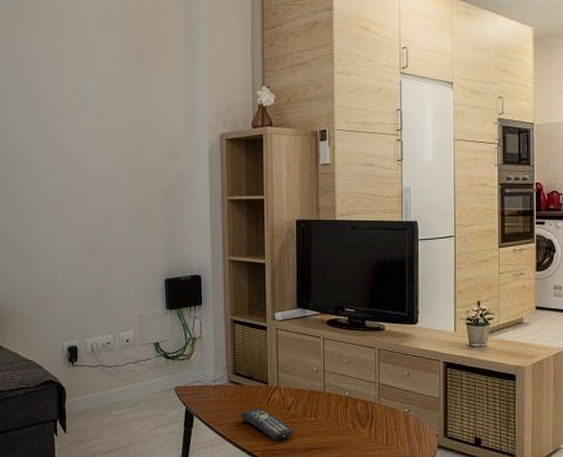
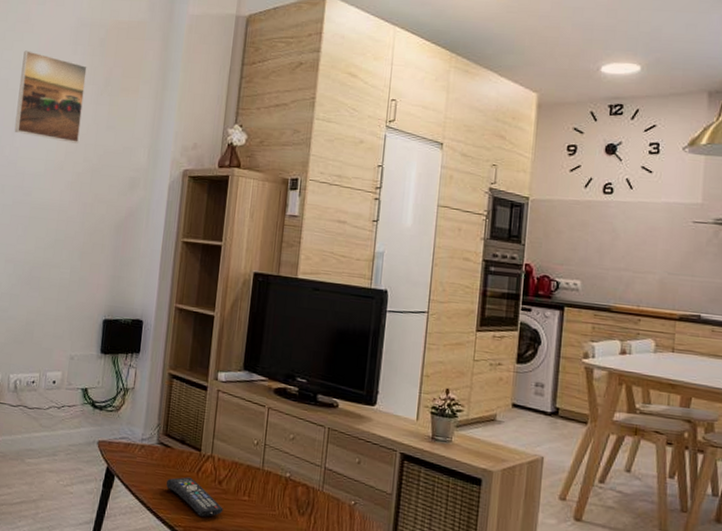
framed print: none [56,38,120,121] -> present [14,50,87,144]

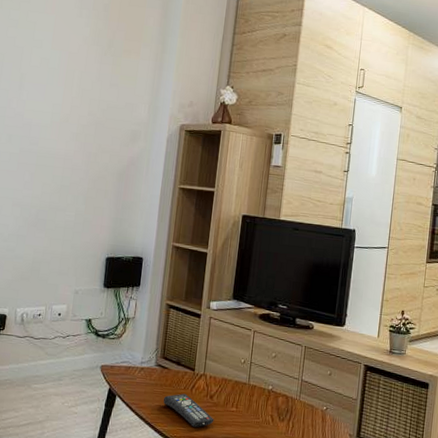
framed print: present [14,50,87,144] -> none [21,11,92,99]

